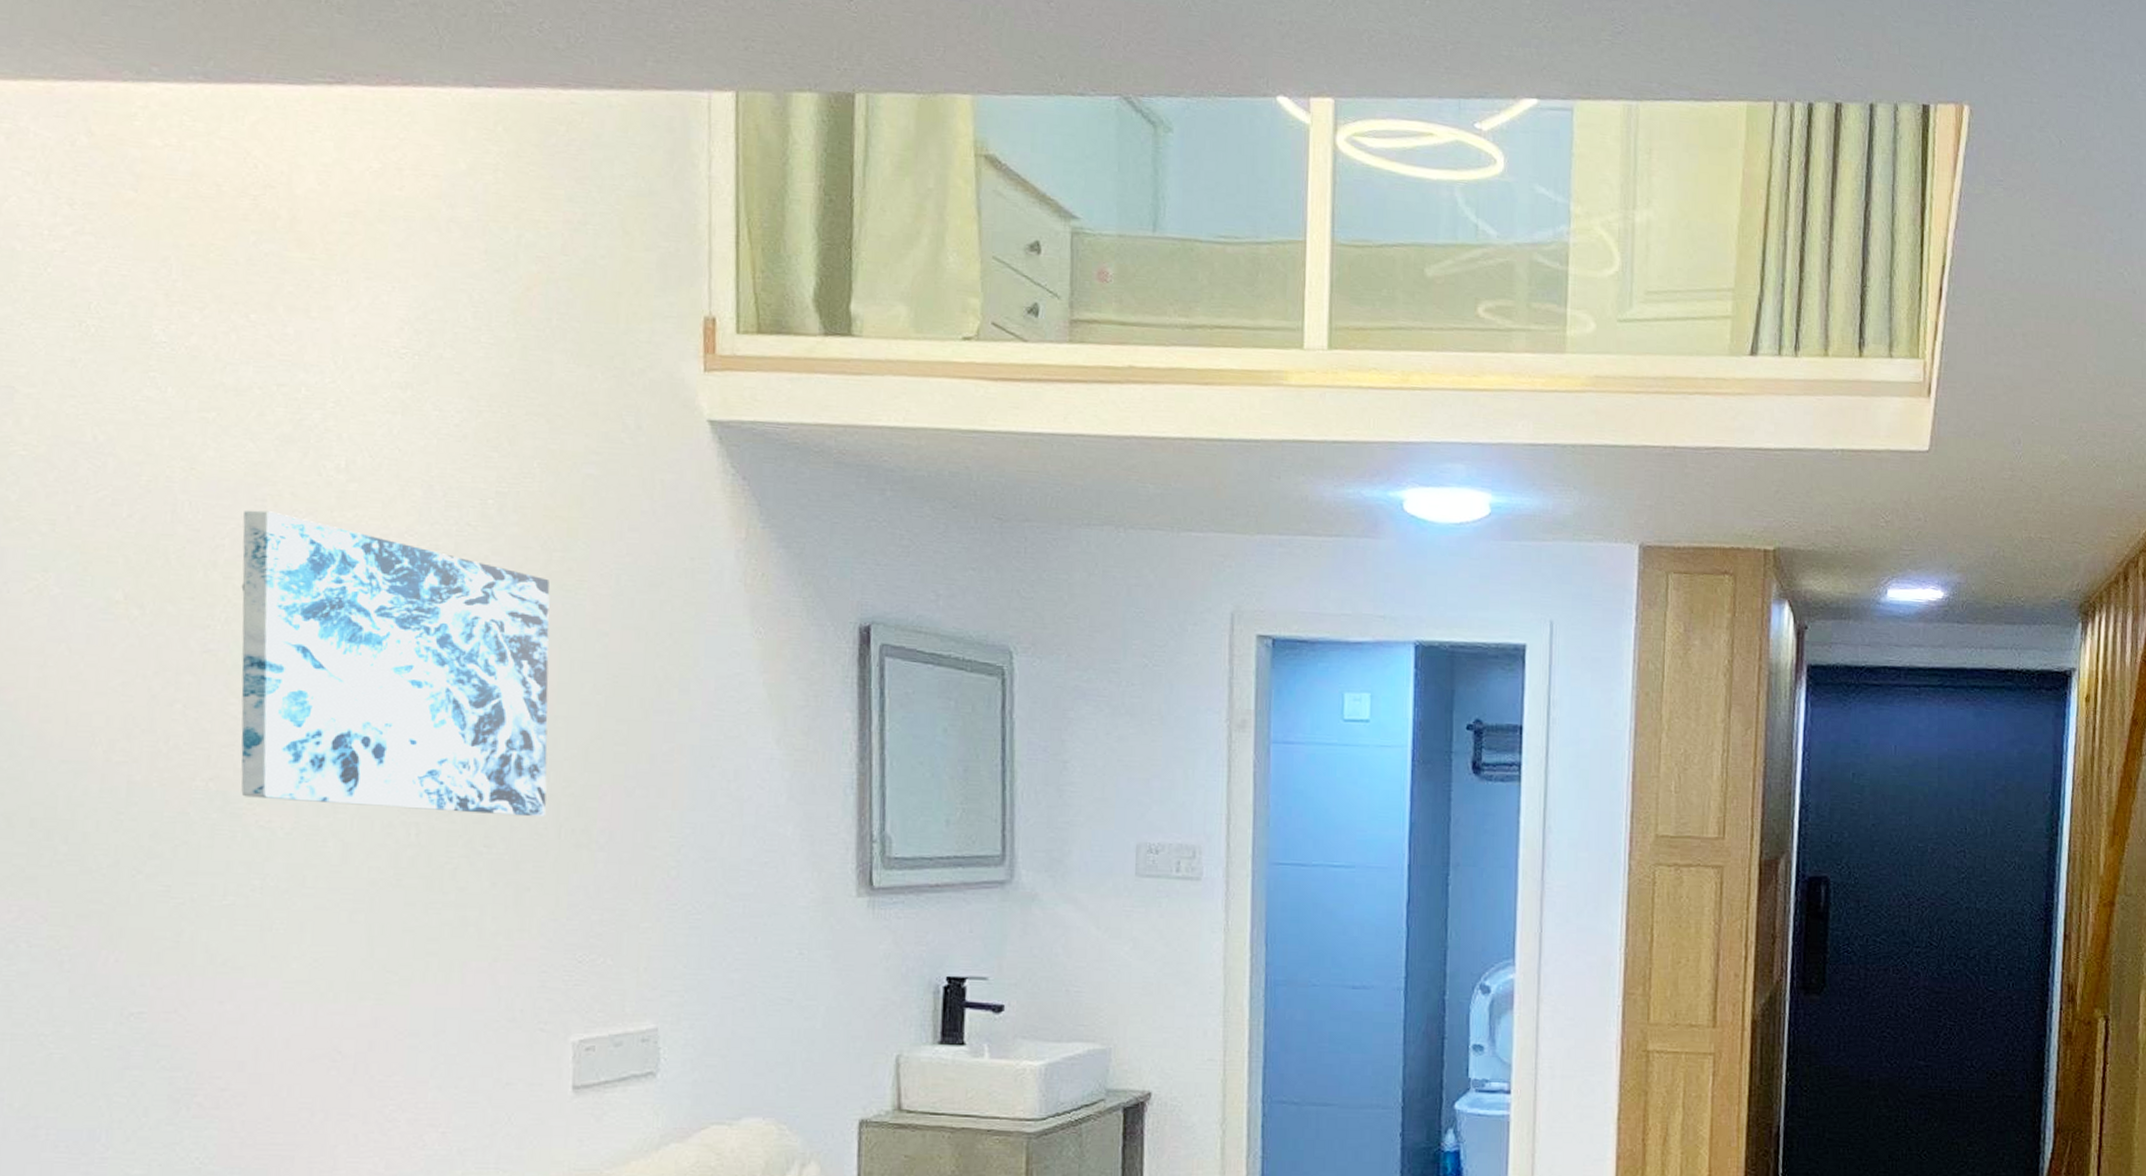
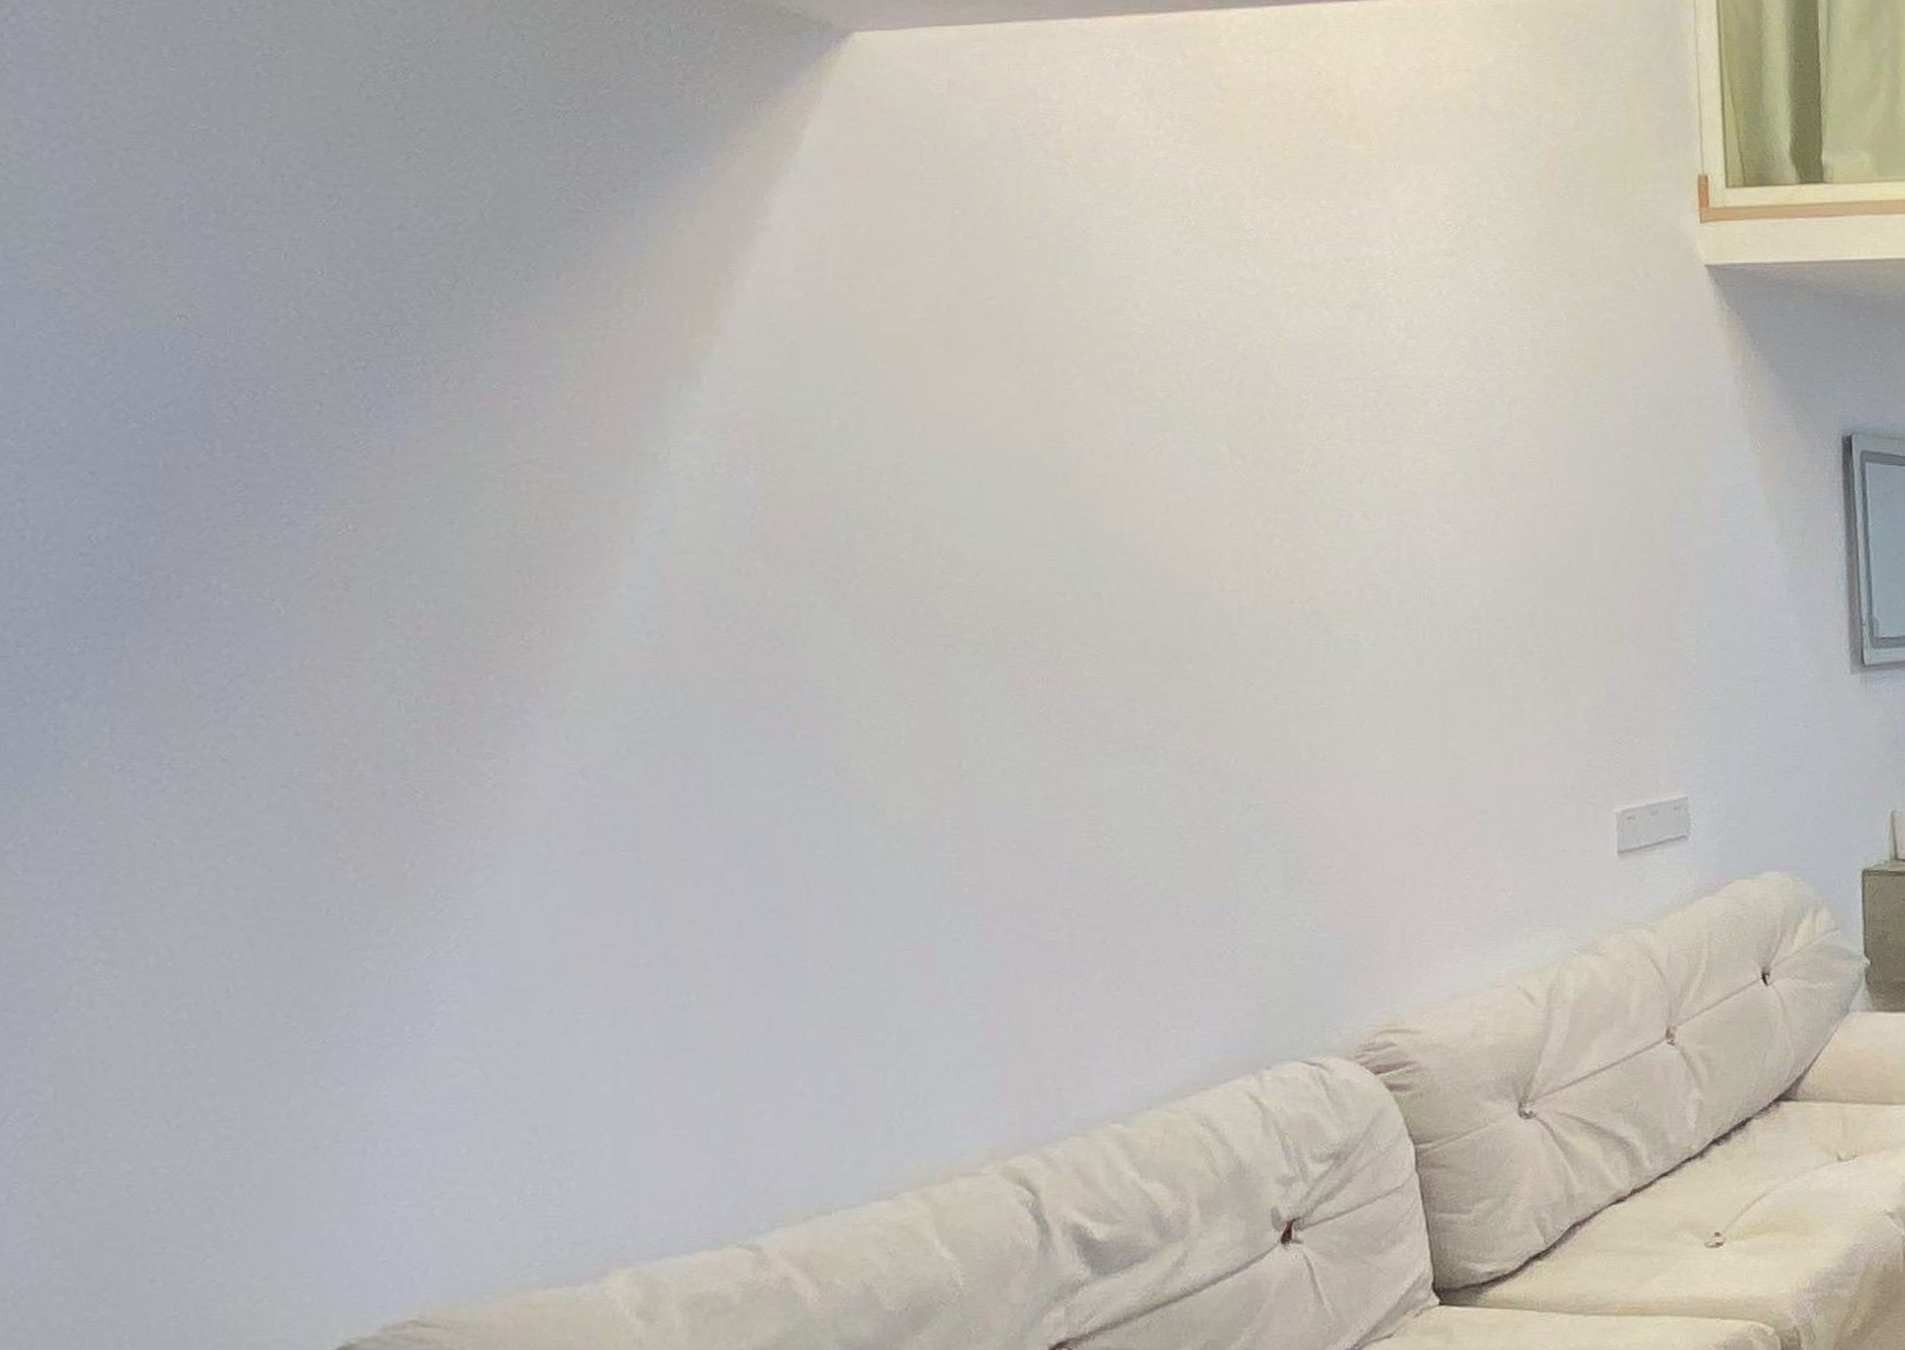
wall art: present [241,510,550,817] -> none [1323,368,1584,619]

